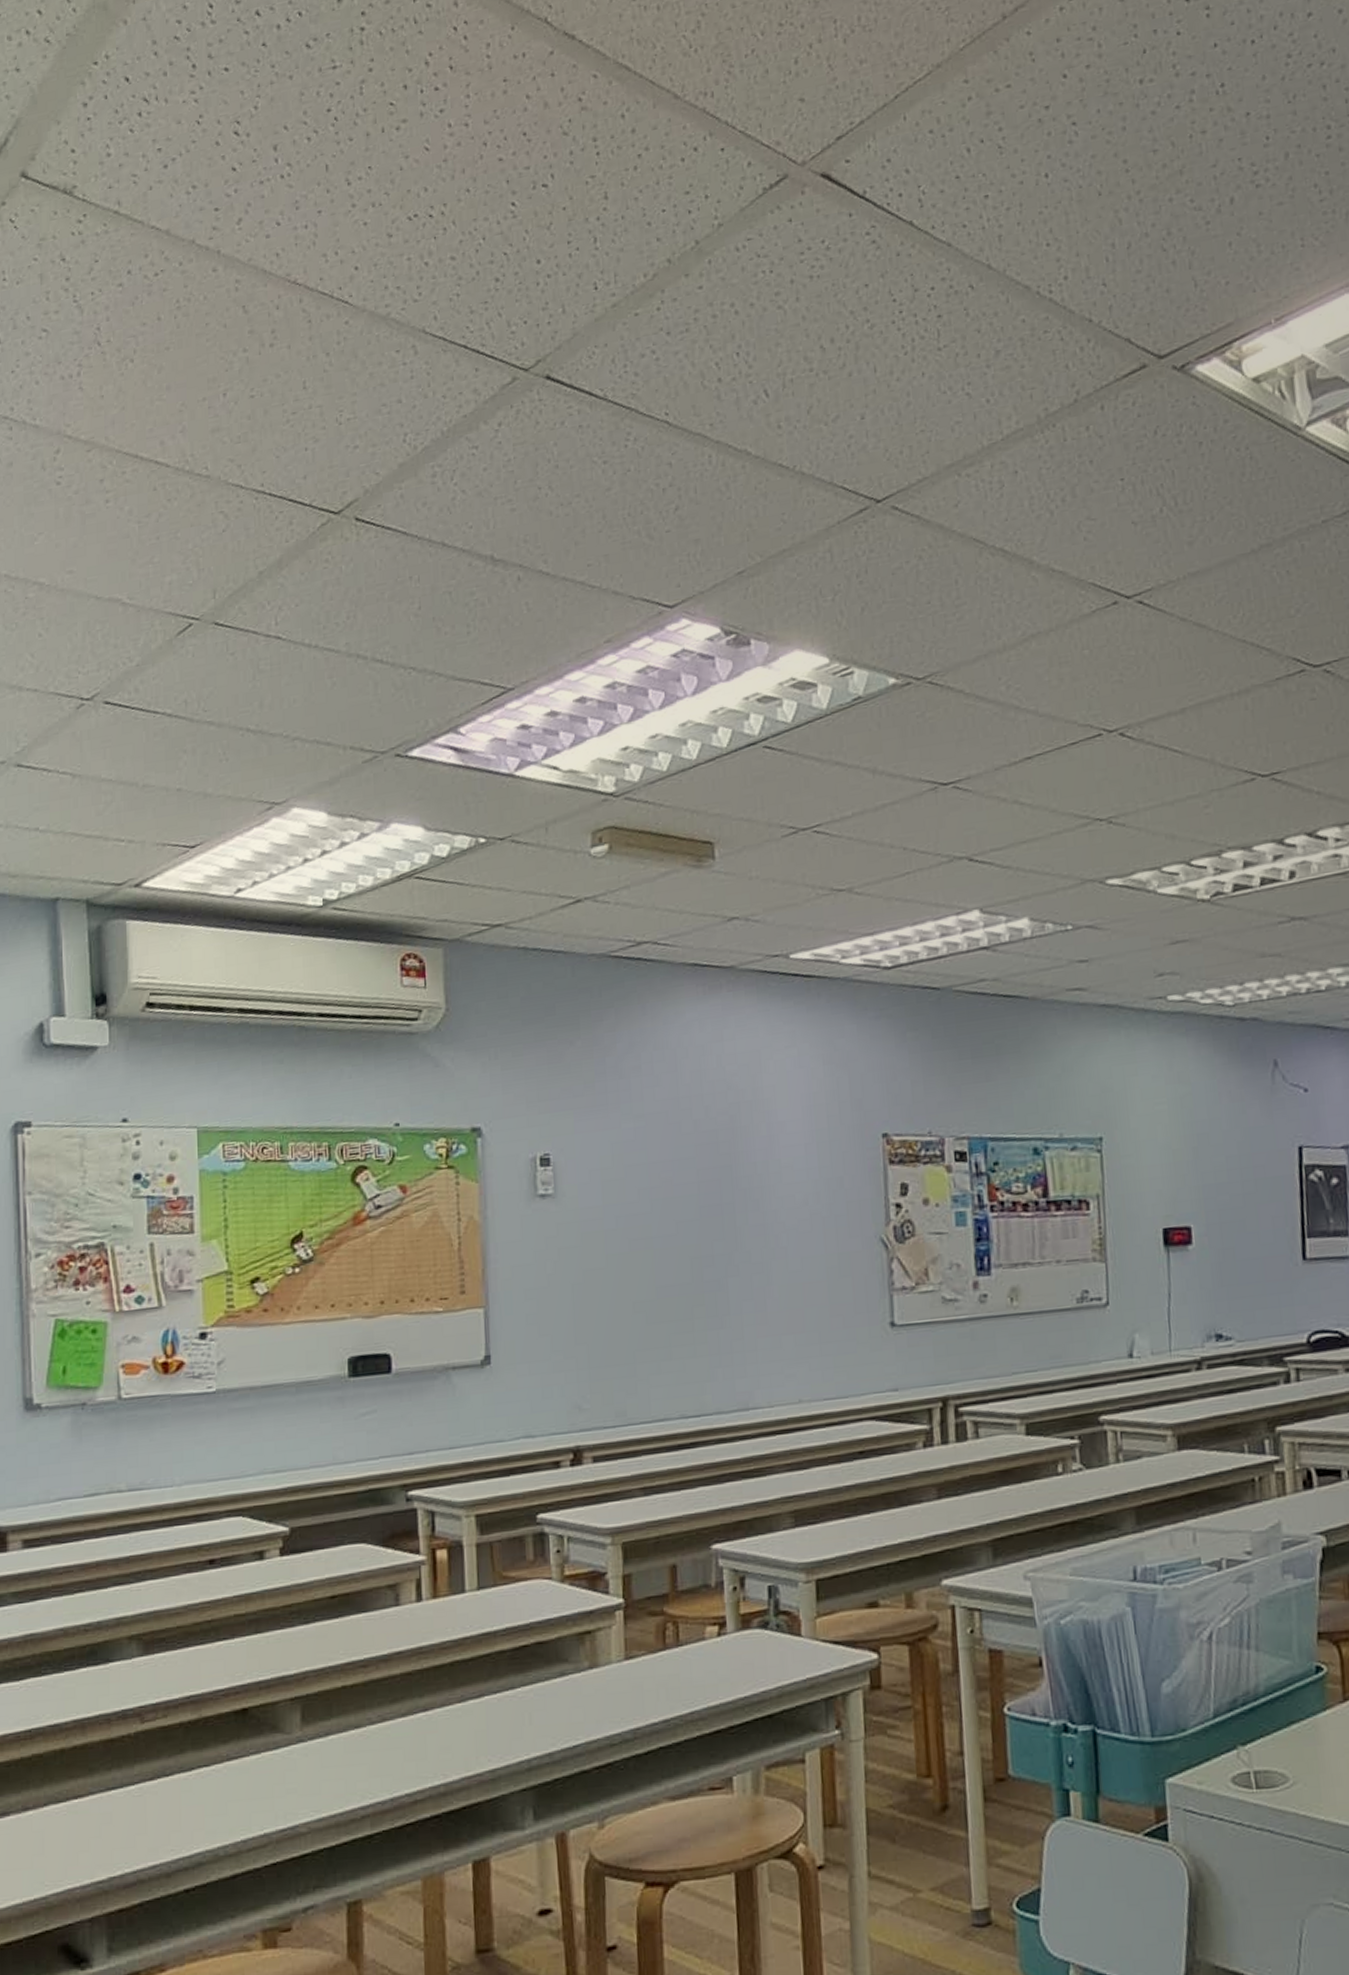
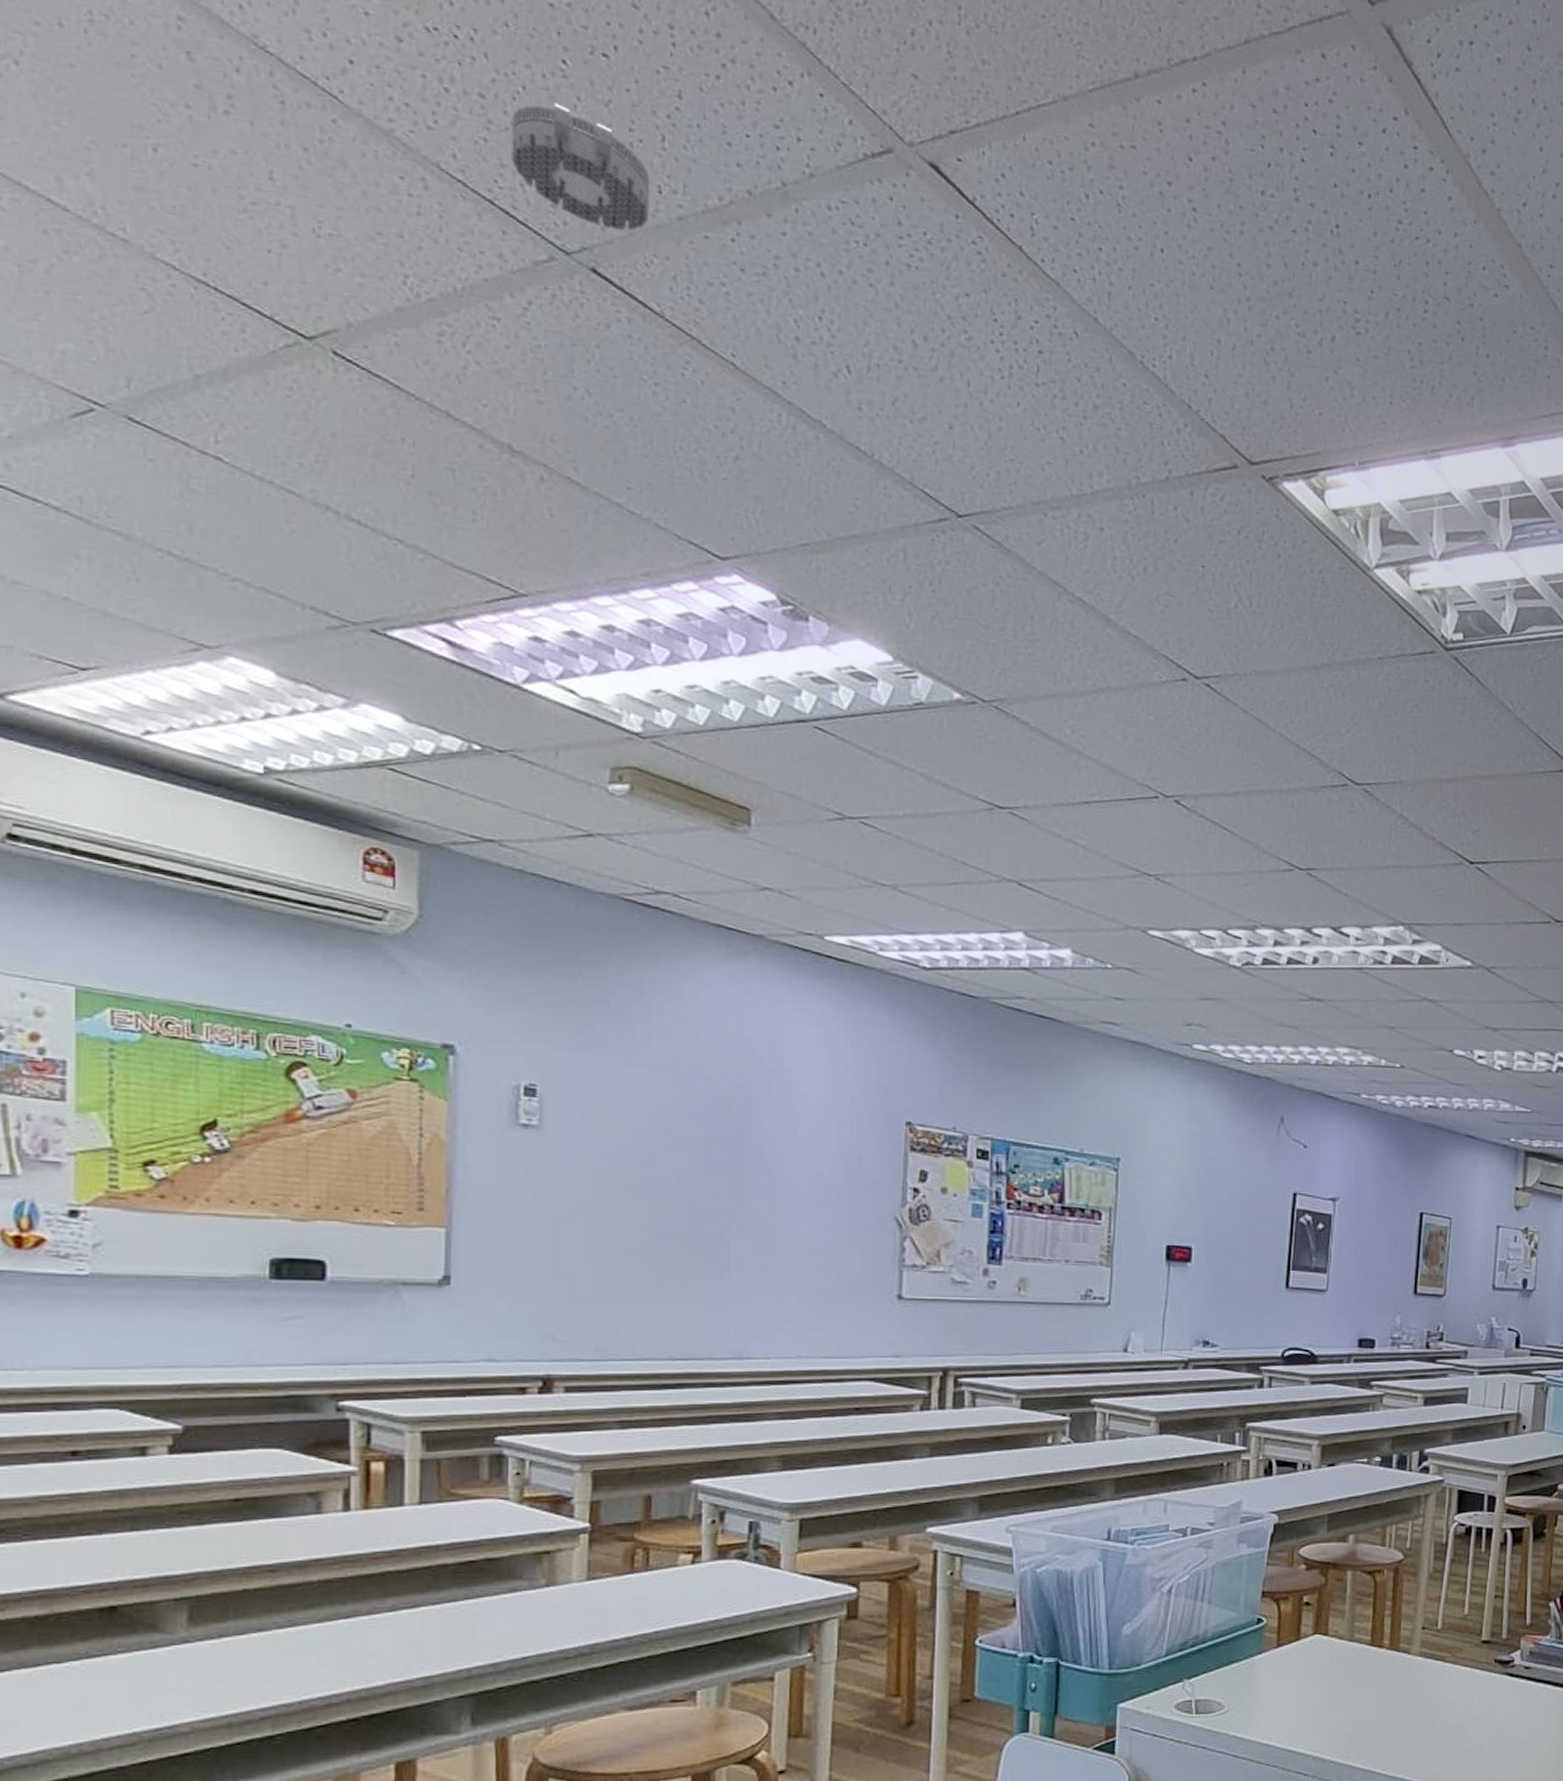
smoke detector: none [477,242,589,337] -> present [512,103,651,231]

